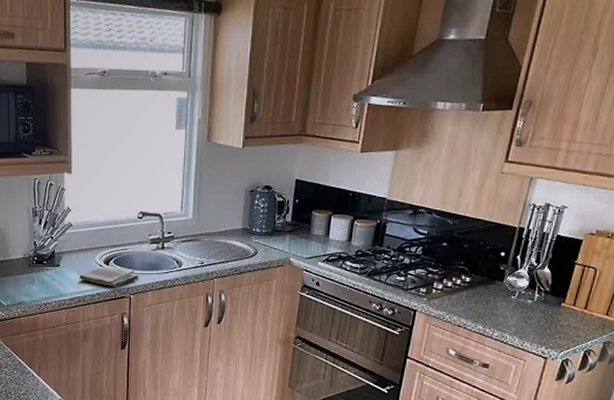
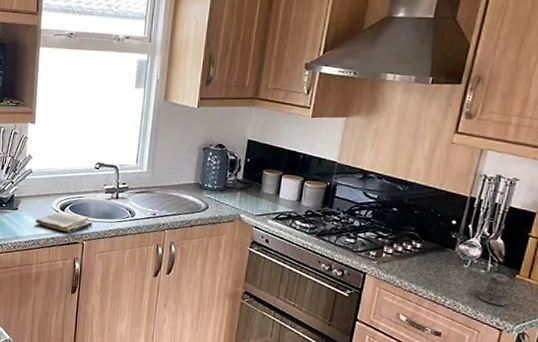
pepper shaker: none [525,301,557,334] -> present [478,271,511,306]

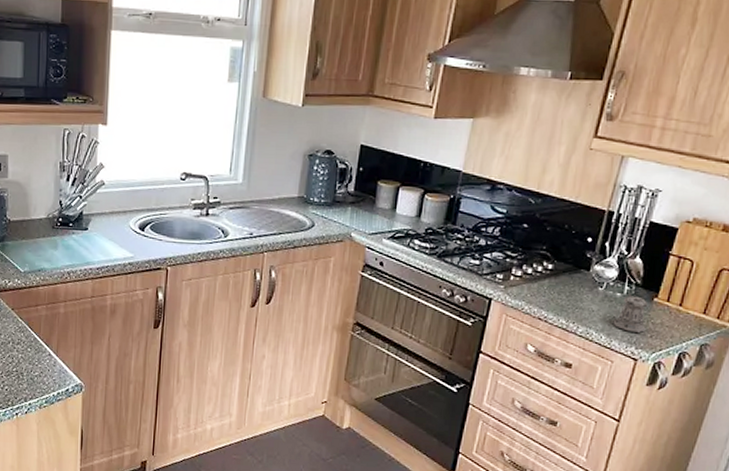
dish towel: present [36,212,93,233] -> none [110,232,179,258]

